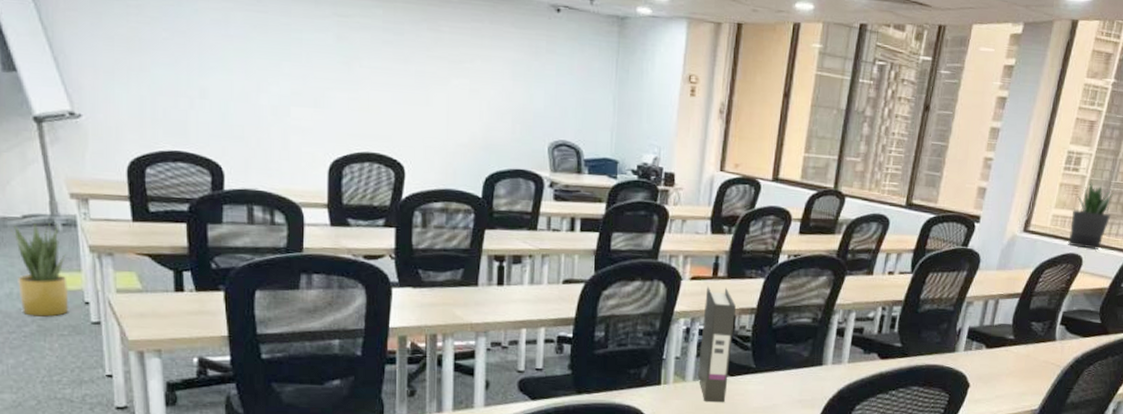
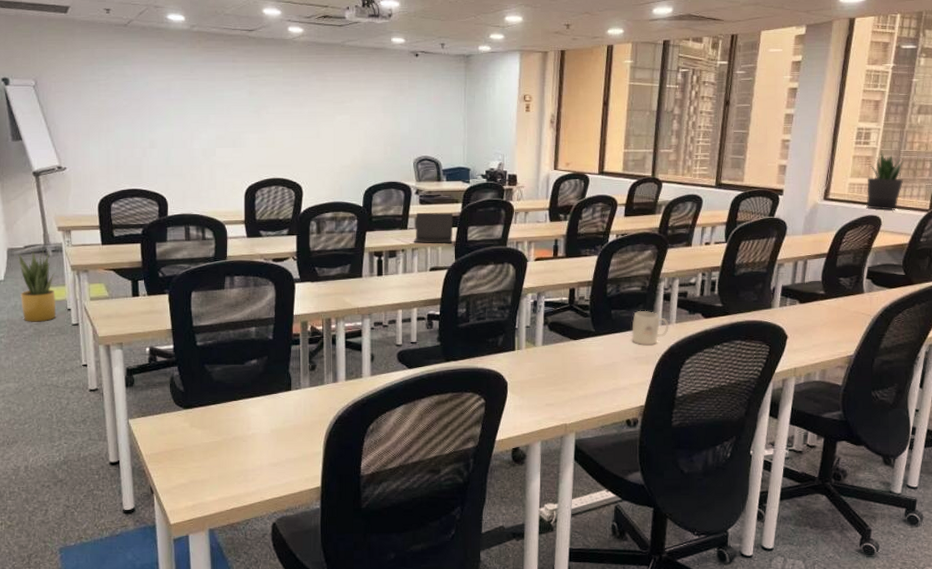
laptop: none [544,211,595,251] -> present [414,213,453,243]
binder: present [698,286,737,402] -> none [546,265,575,362]
mug: none [797,346,841,387] -> present [631,310,669,346]

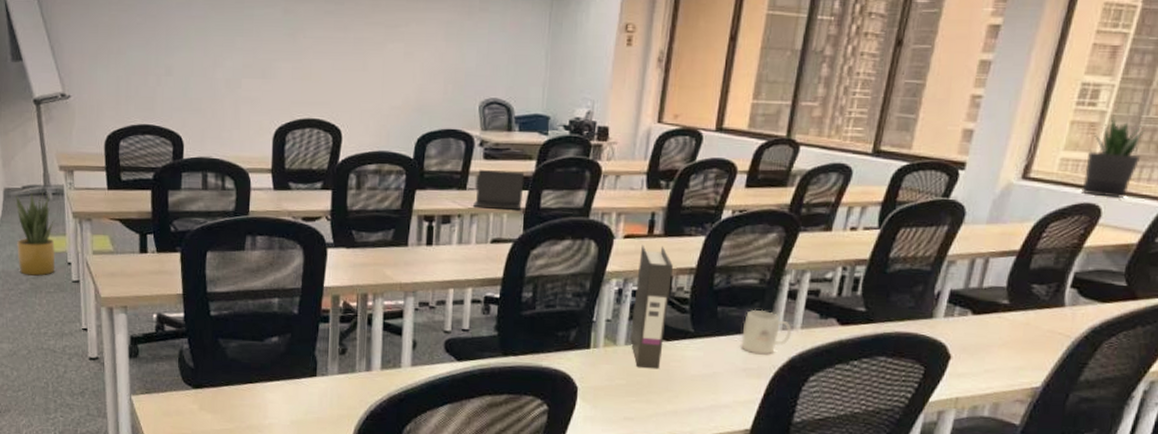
binder: none [546,265,575,362] -> present [630,244,674,368]

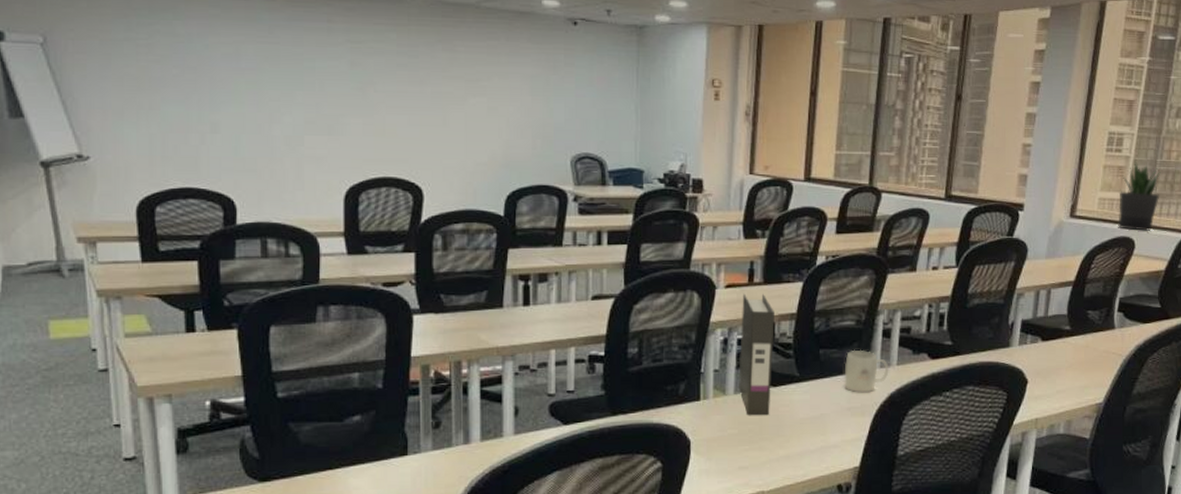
planter: present [13,193,55,276] -> none [15,269,74,367]
laptop: present [473,170,525,210] -> none [571,226,622,264]

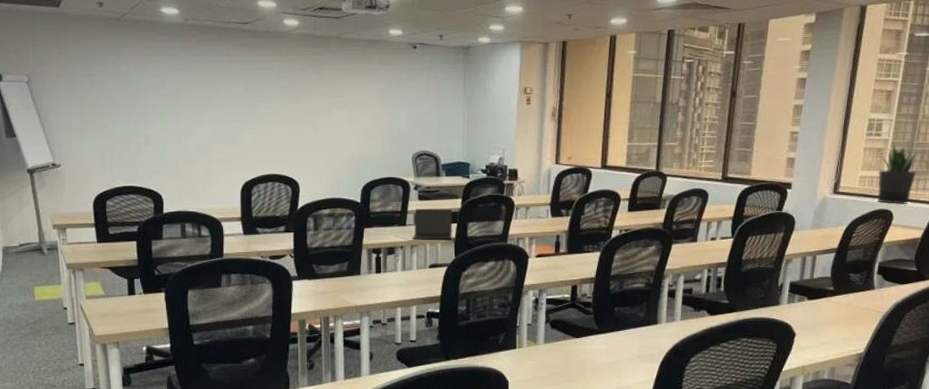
laptop: none [571,226,622,264] -> present [413,208,453,240]
binder: present [739,293,776,415] -> none [547,261,578,361]
mug: present [844,349,889,393] -> none [635,307,674,343]

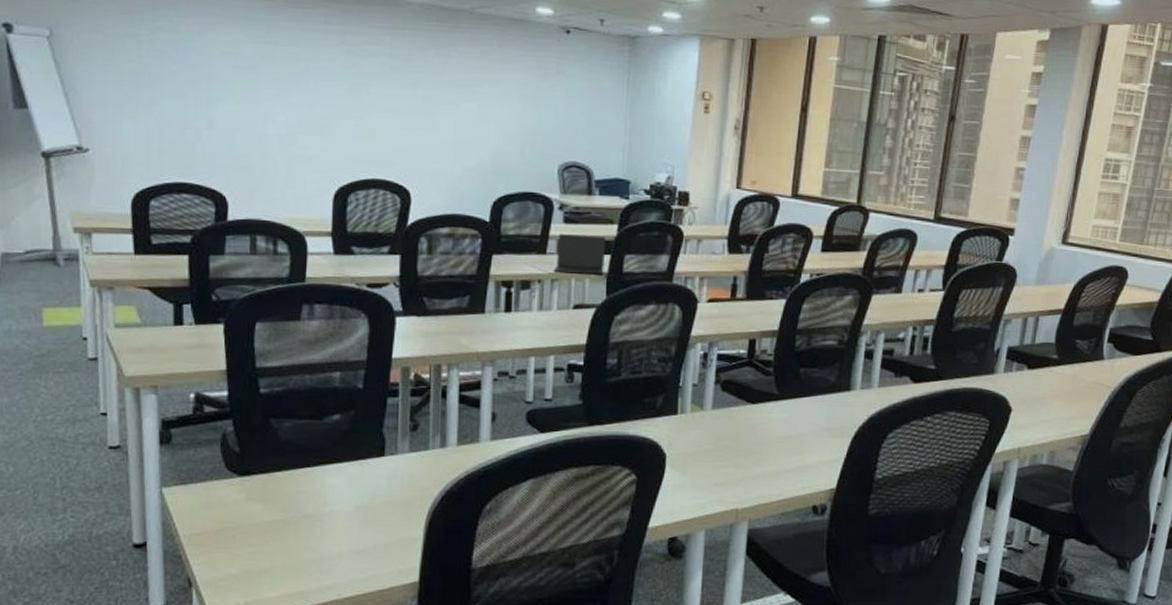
planter: present [877,142,918,204] -> none [1111,187,1158,261]

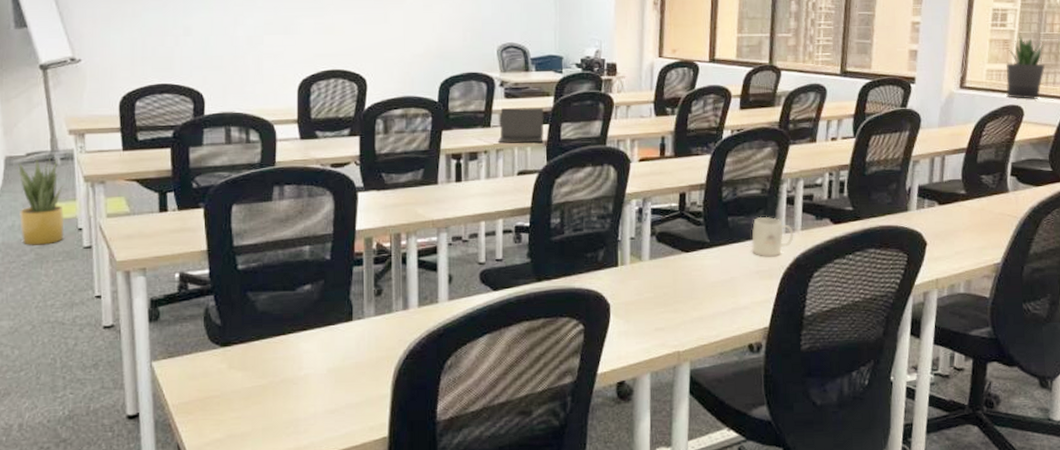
planter: none [13,258,68,354] -> present [16,158,64,245]
mug: none [823,370,870,414] -> present [751,216,794,257]
planter: none [1111,187,1158,261] -> present [1005,33,1046,99]

